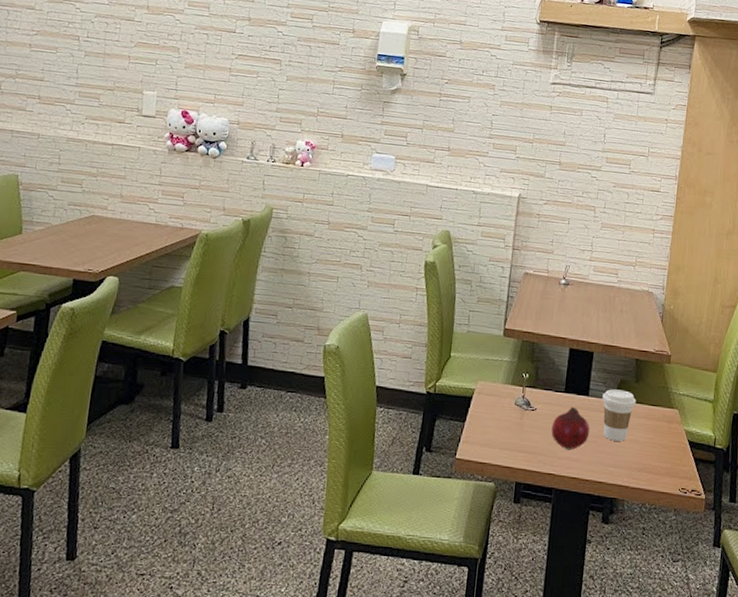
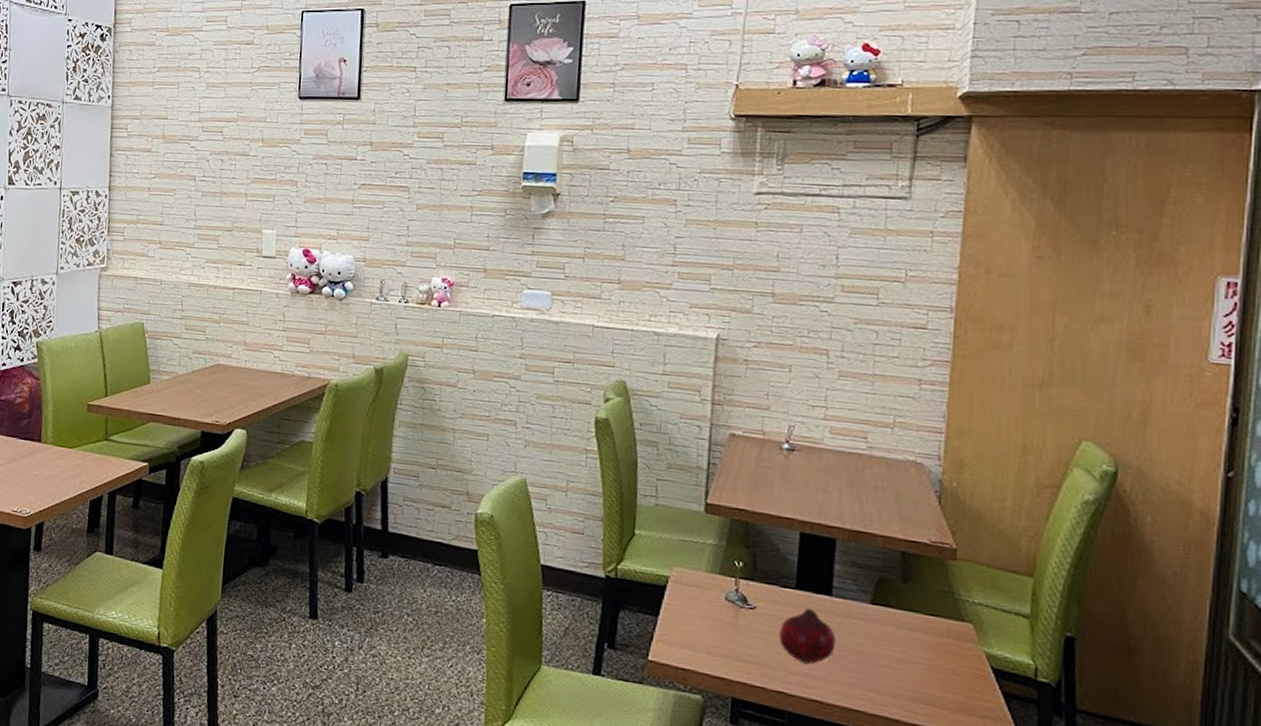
coffee cup: present [602,389,637,441] -> none [852,589,905,660]

